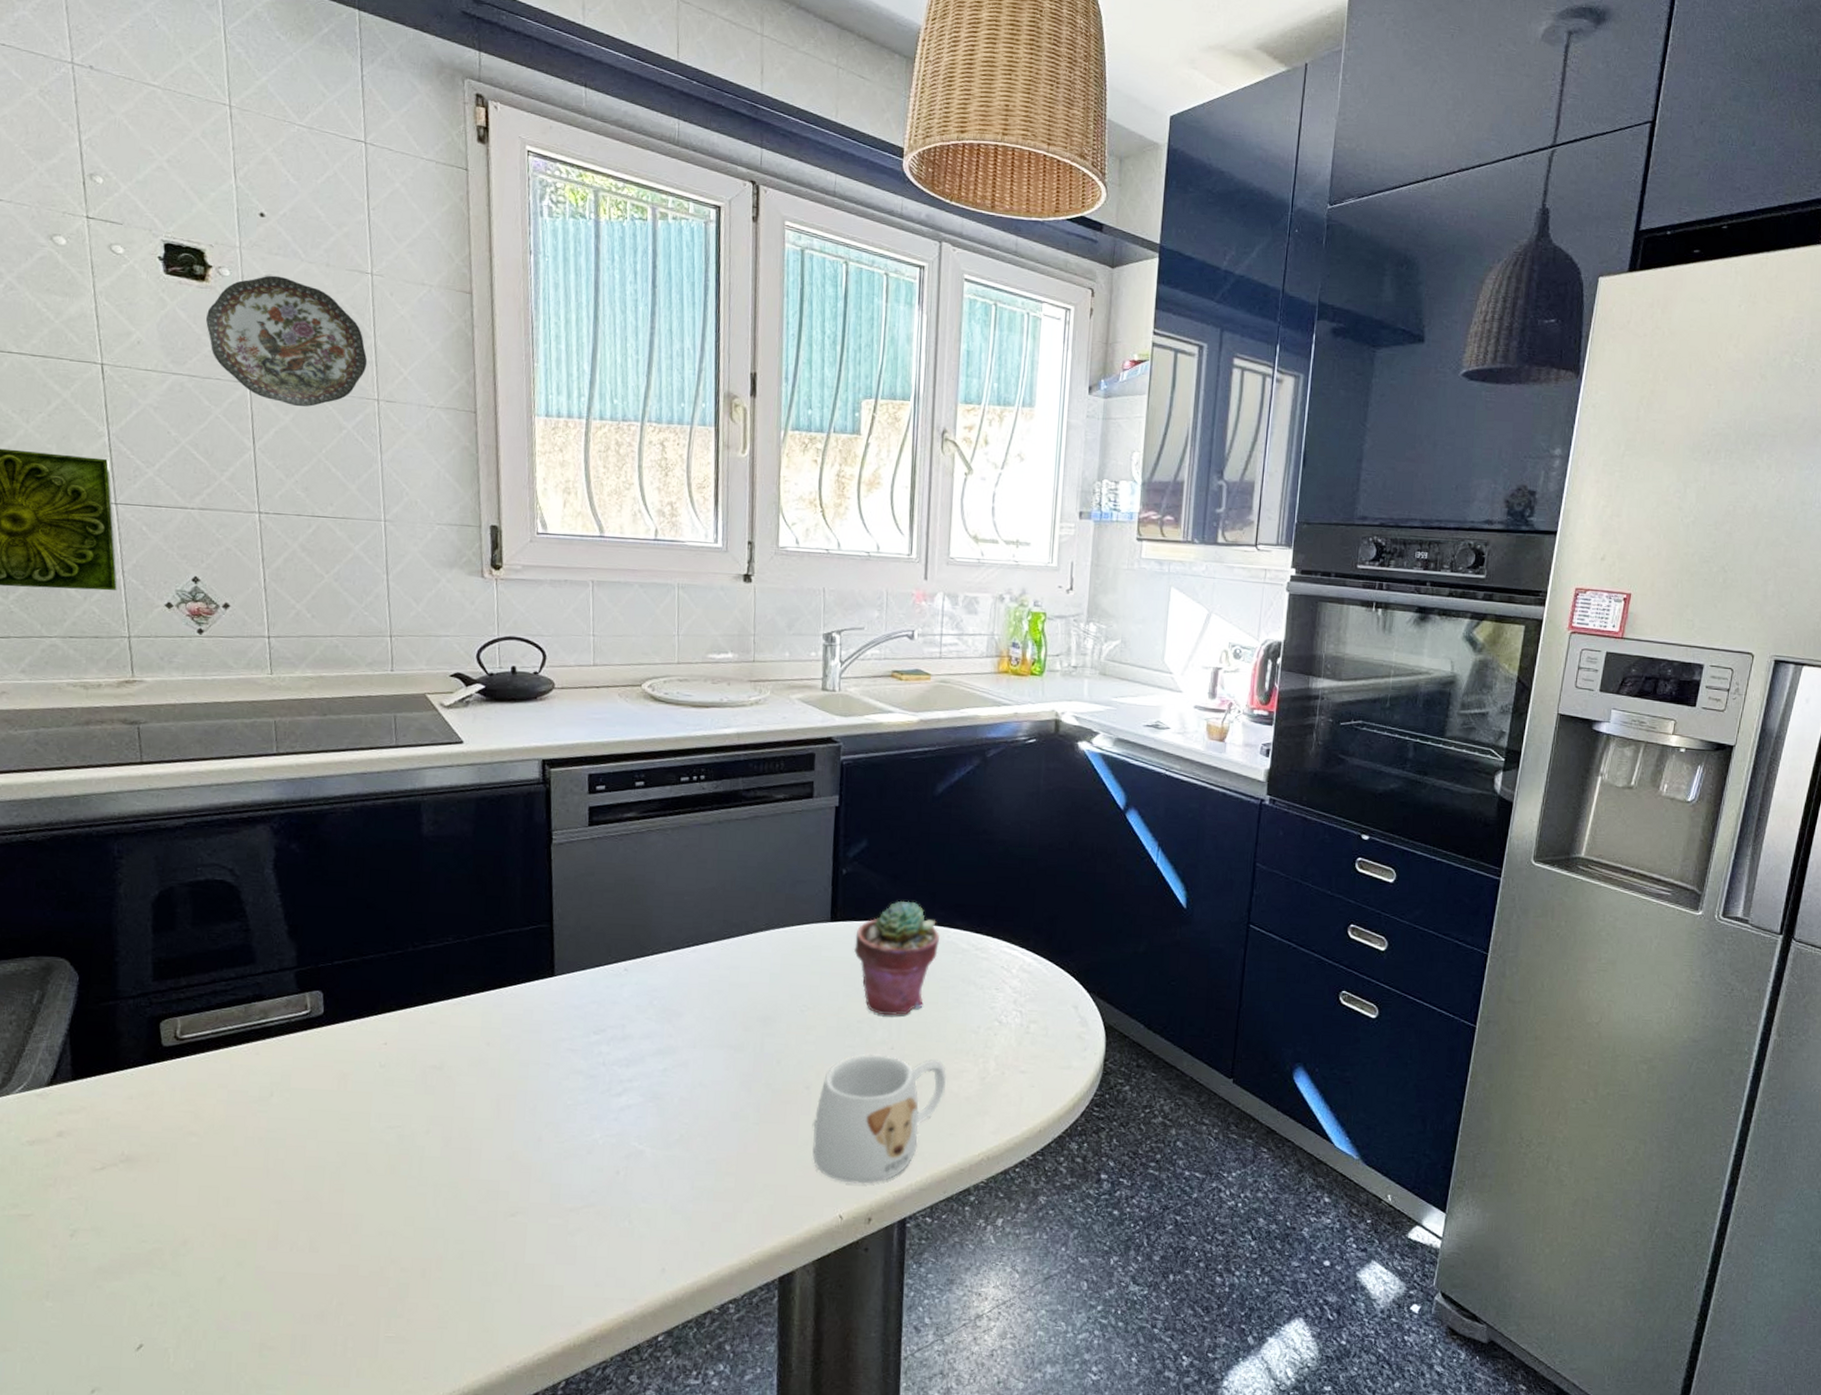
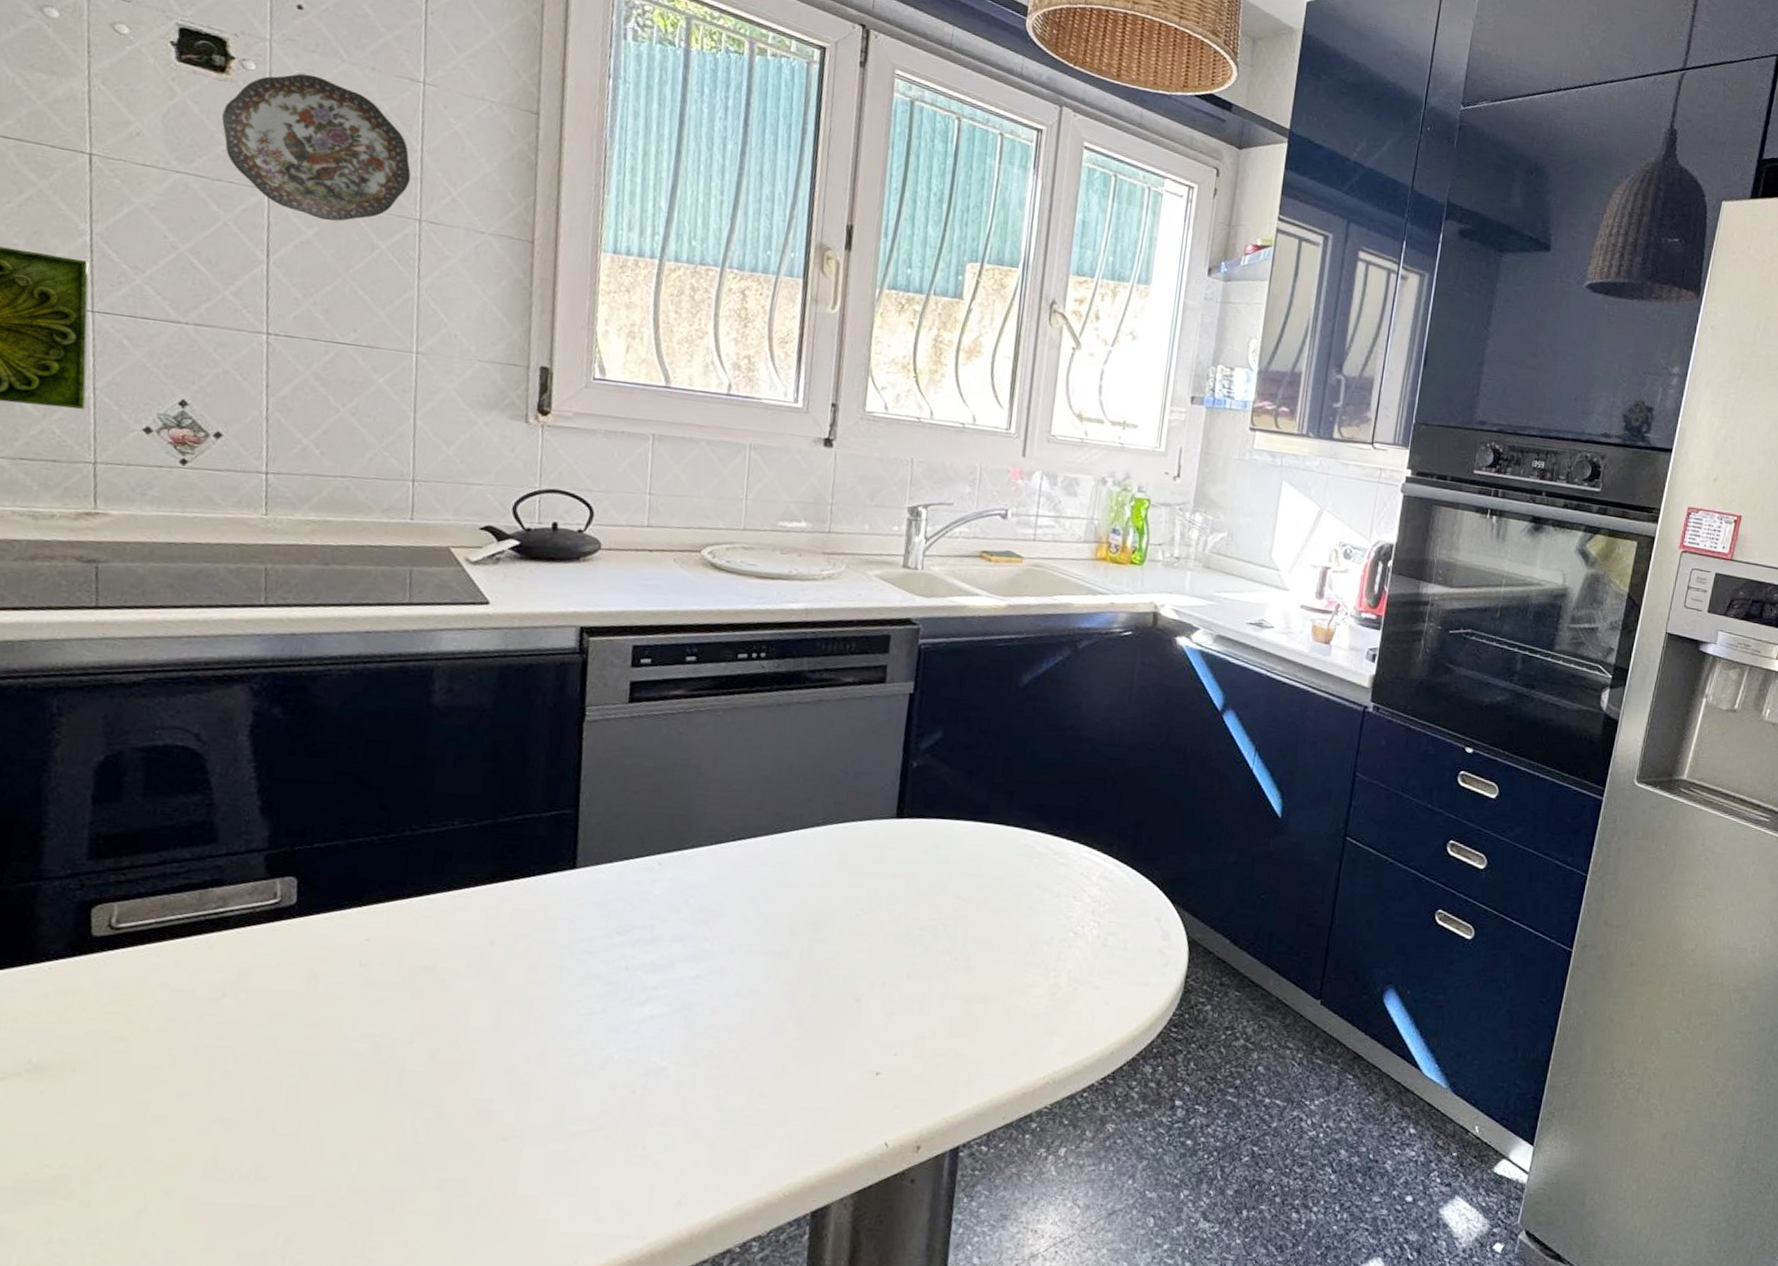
mug: present [812,1053,946,1184] -> none [859,964,1014,1108]
potted succulent: present [853,900,941,1016] -> none [919,798,1016,923]

